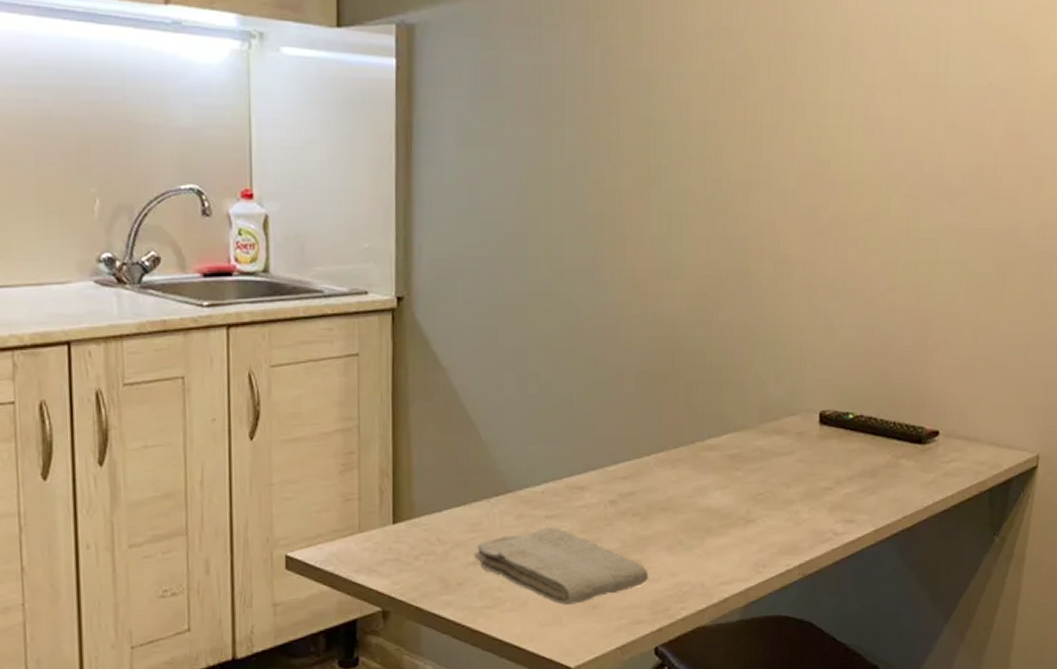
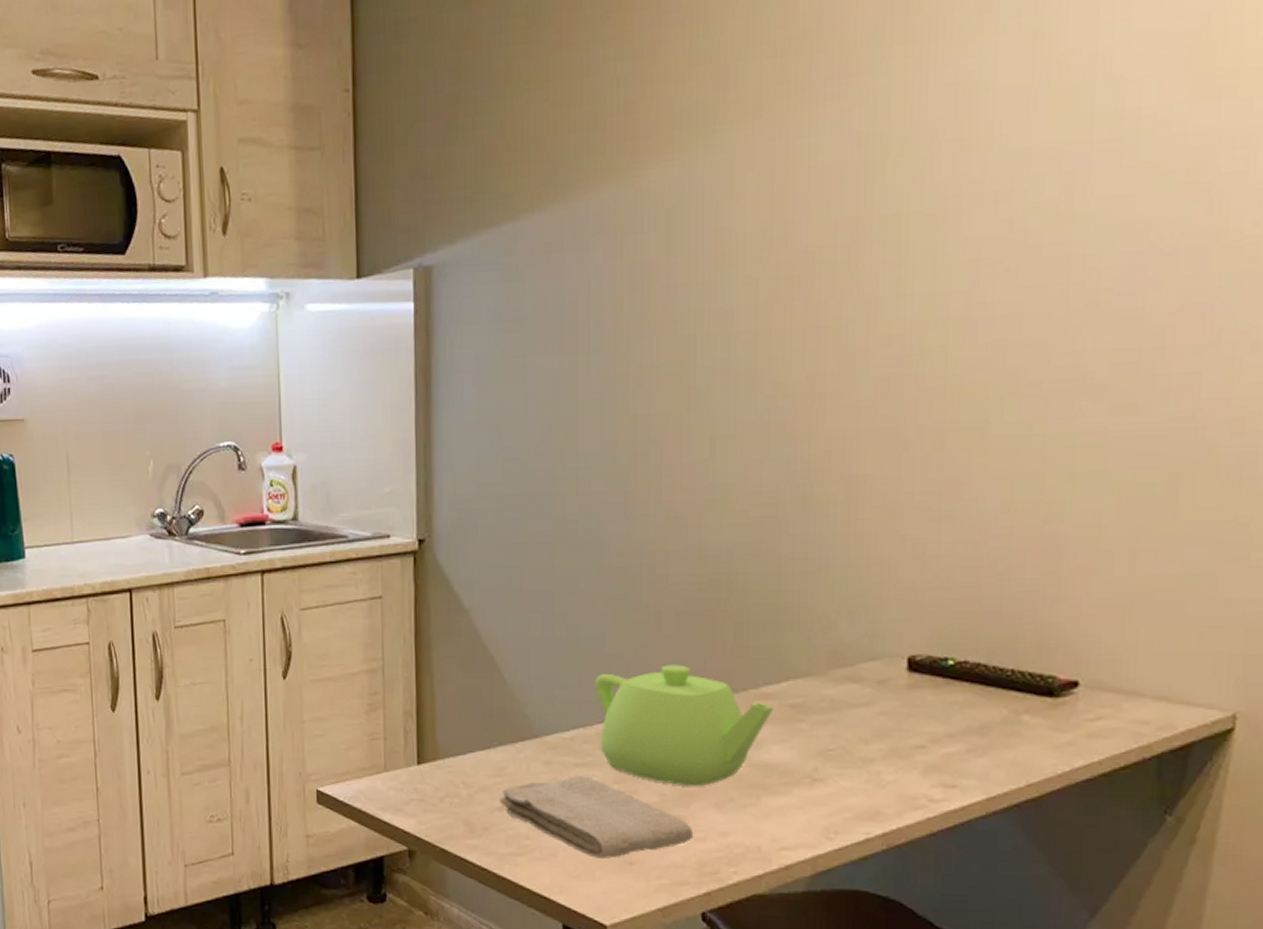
teapot: none [564,420,716,532] -> present [595,664,773,787]

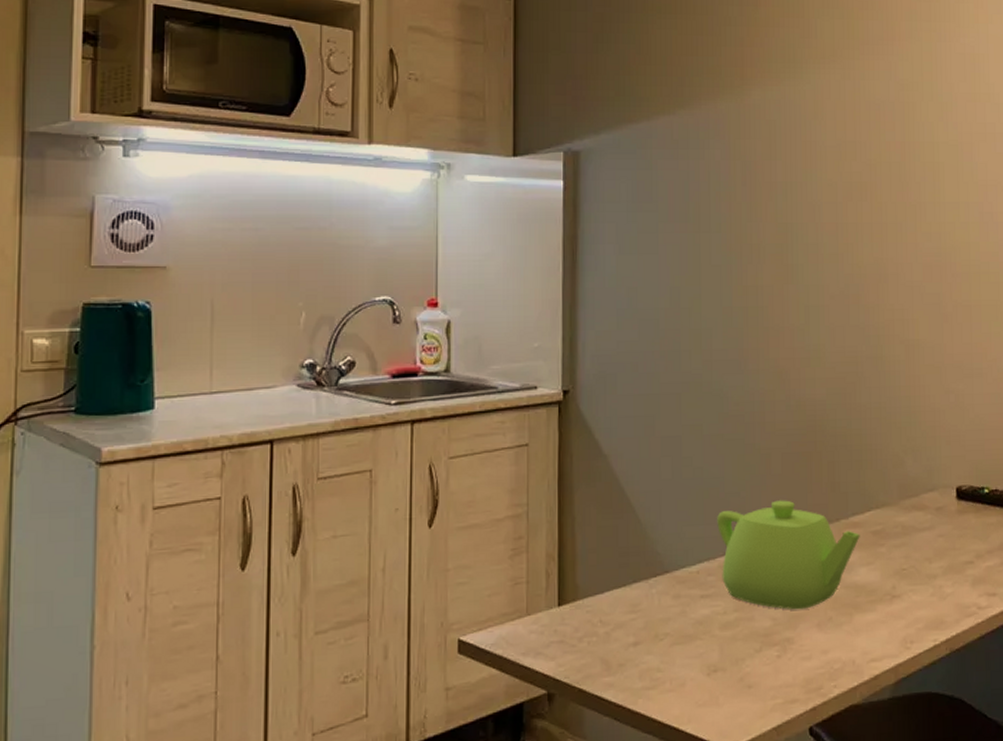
washcloth: present [500,776,694,860] -> none [634,606,801,686]

